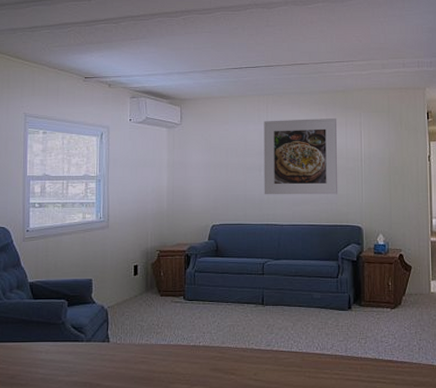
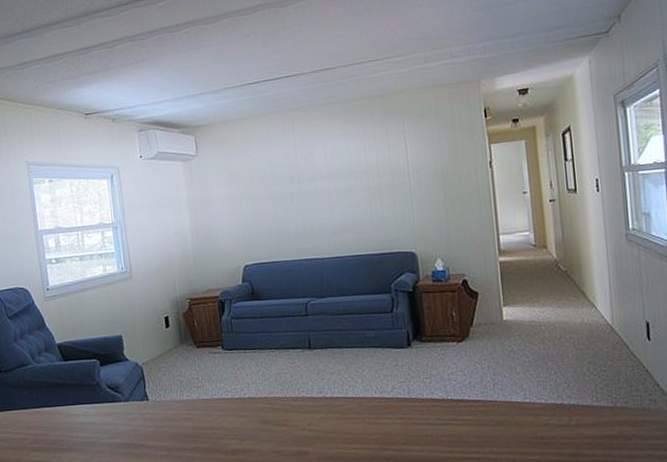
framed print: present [264,117,338,195] -> none [290,128,385,227]

